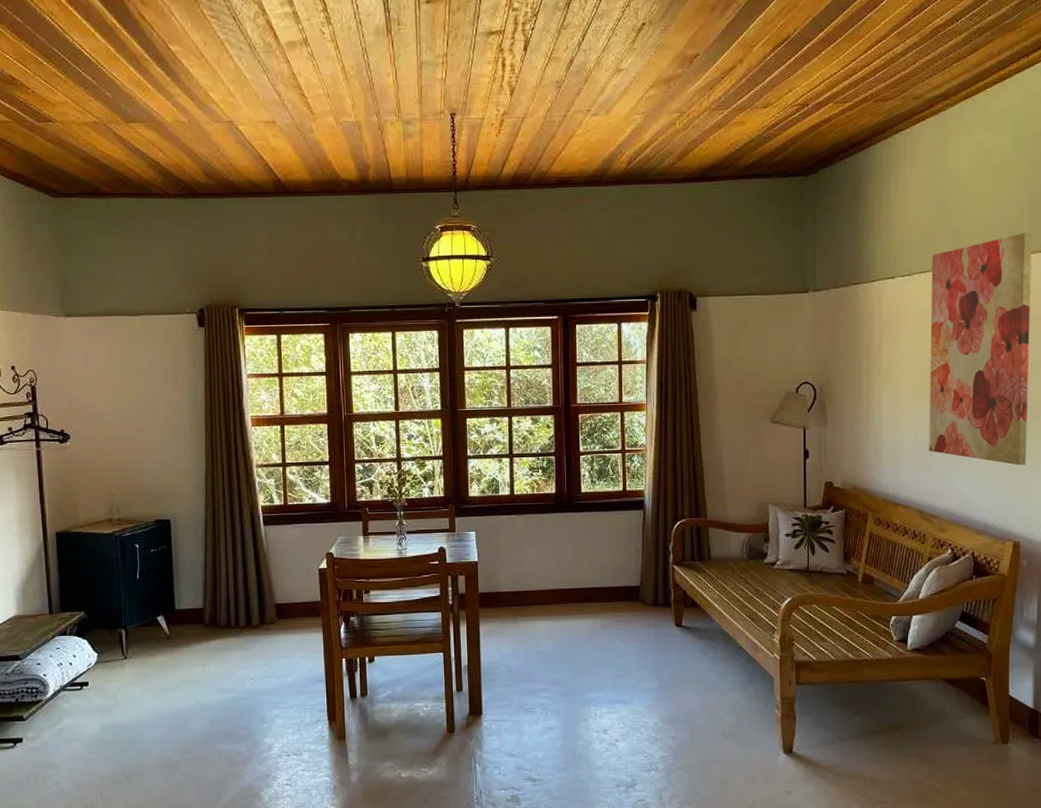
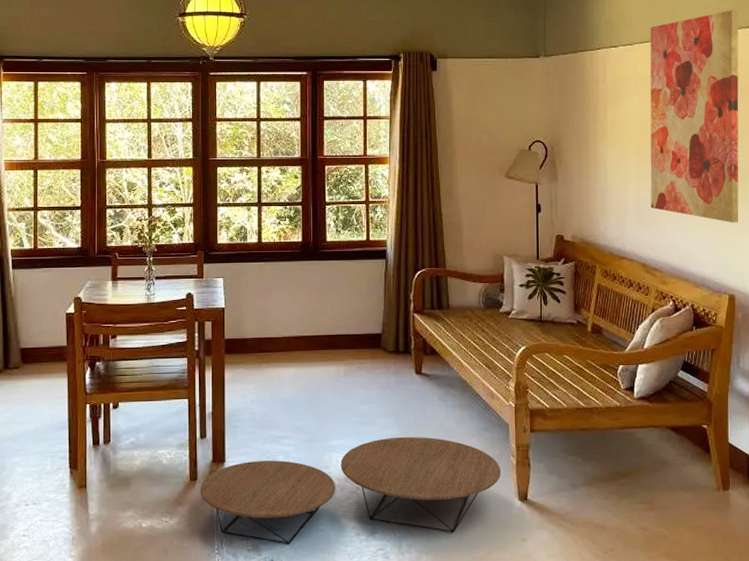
coffee table: none [458,689,765,795] -> present [200,436,501,544]

